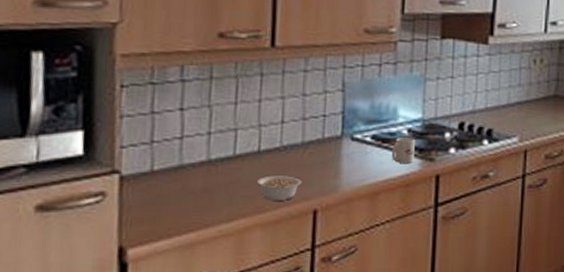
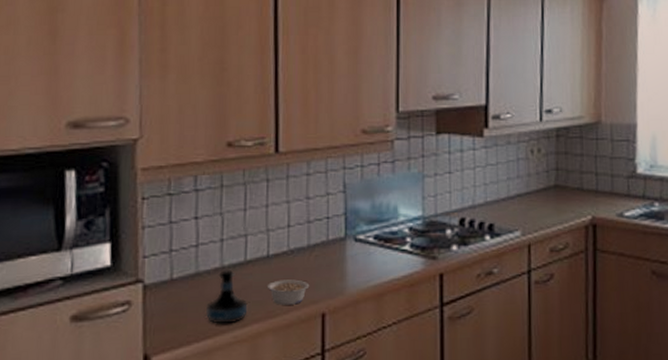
tequila bottle: none [189,163,235,218] -> present [206,269,248,324]
mug: present [391,138,415,163] -> none [394,236,417,263]

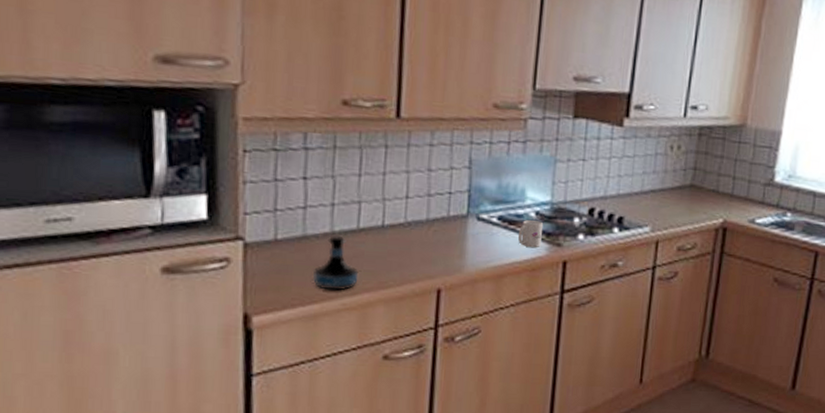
legume: present [267,279,310,305] -> none [380,251,426,278]
mug: none [394,236,417,263] -> present [517,220,543,247]

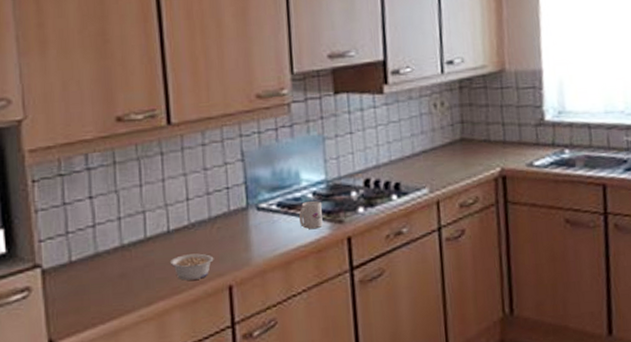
tequila bottle: present [313,235,358,291] -> none [109,247,152,304]
legume: none [380,251,426,278] -> present [169,253,214,281]

